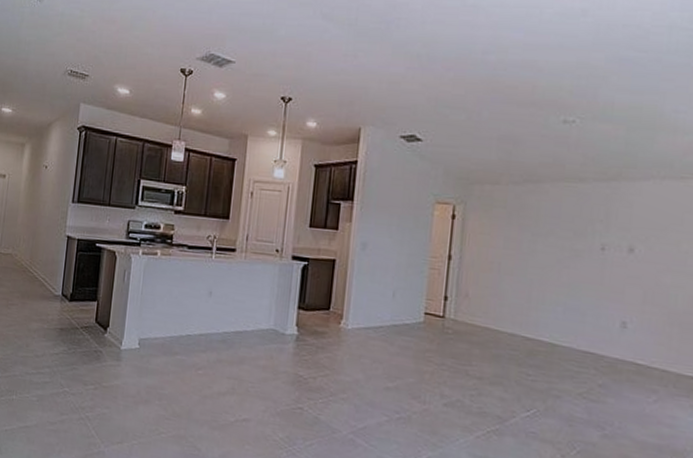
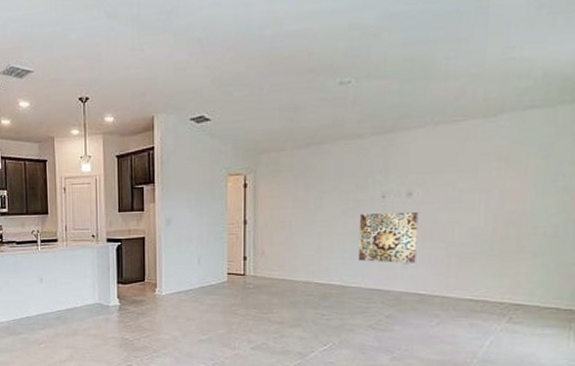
wall art: none [571,265,640,328] -> present [357,212,419,263]

